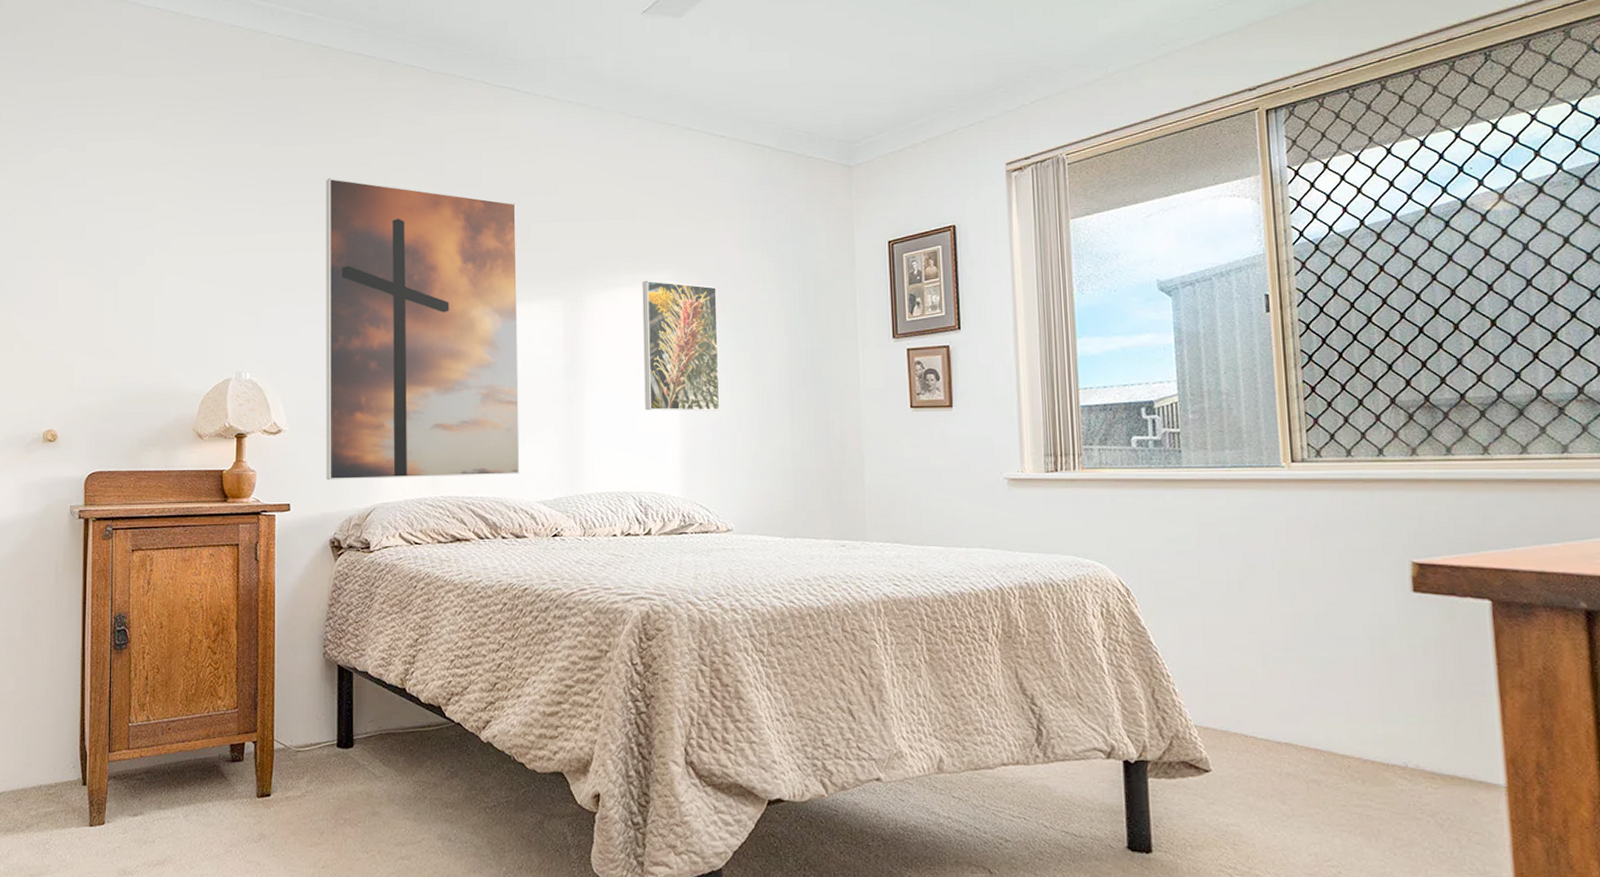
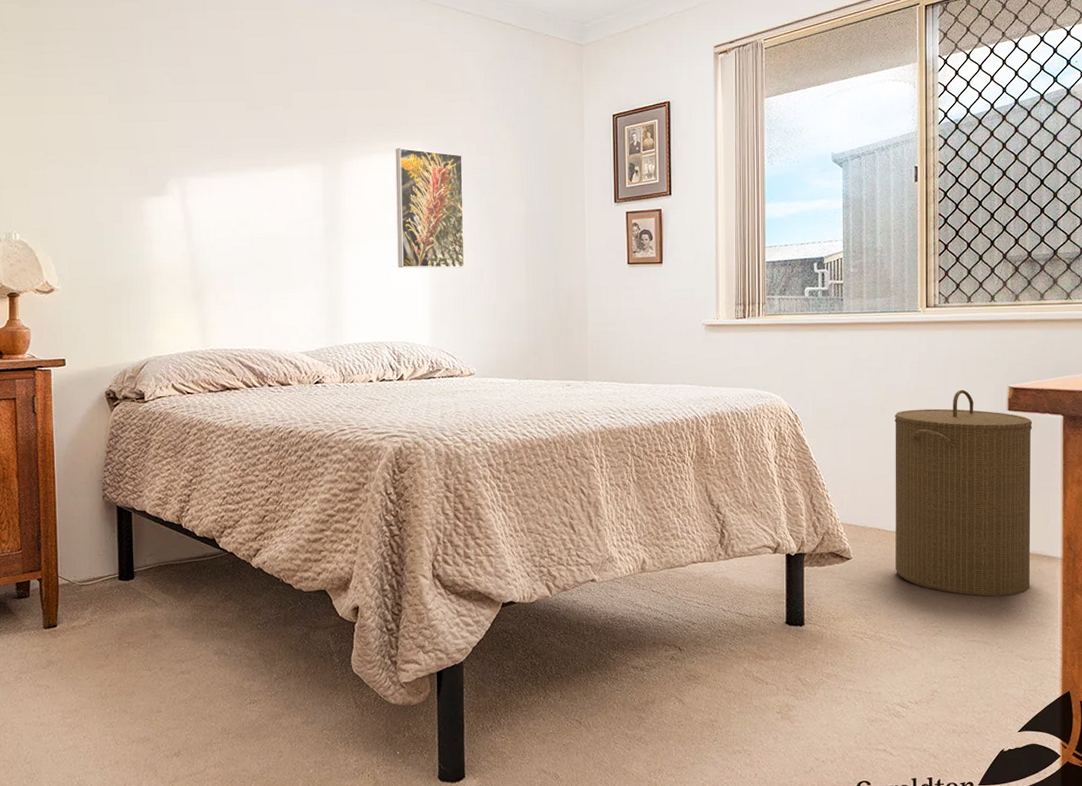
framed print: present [325,178,520,480] -> none [89,42,284,336]
laundry hamper: none [1258,563,1463,833] -> present [895,389,1033,597]

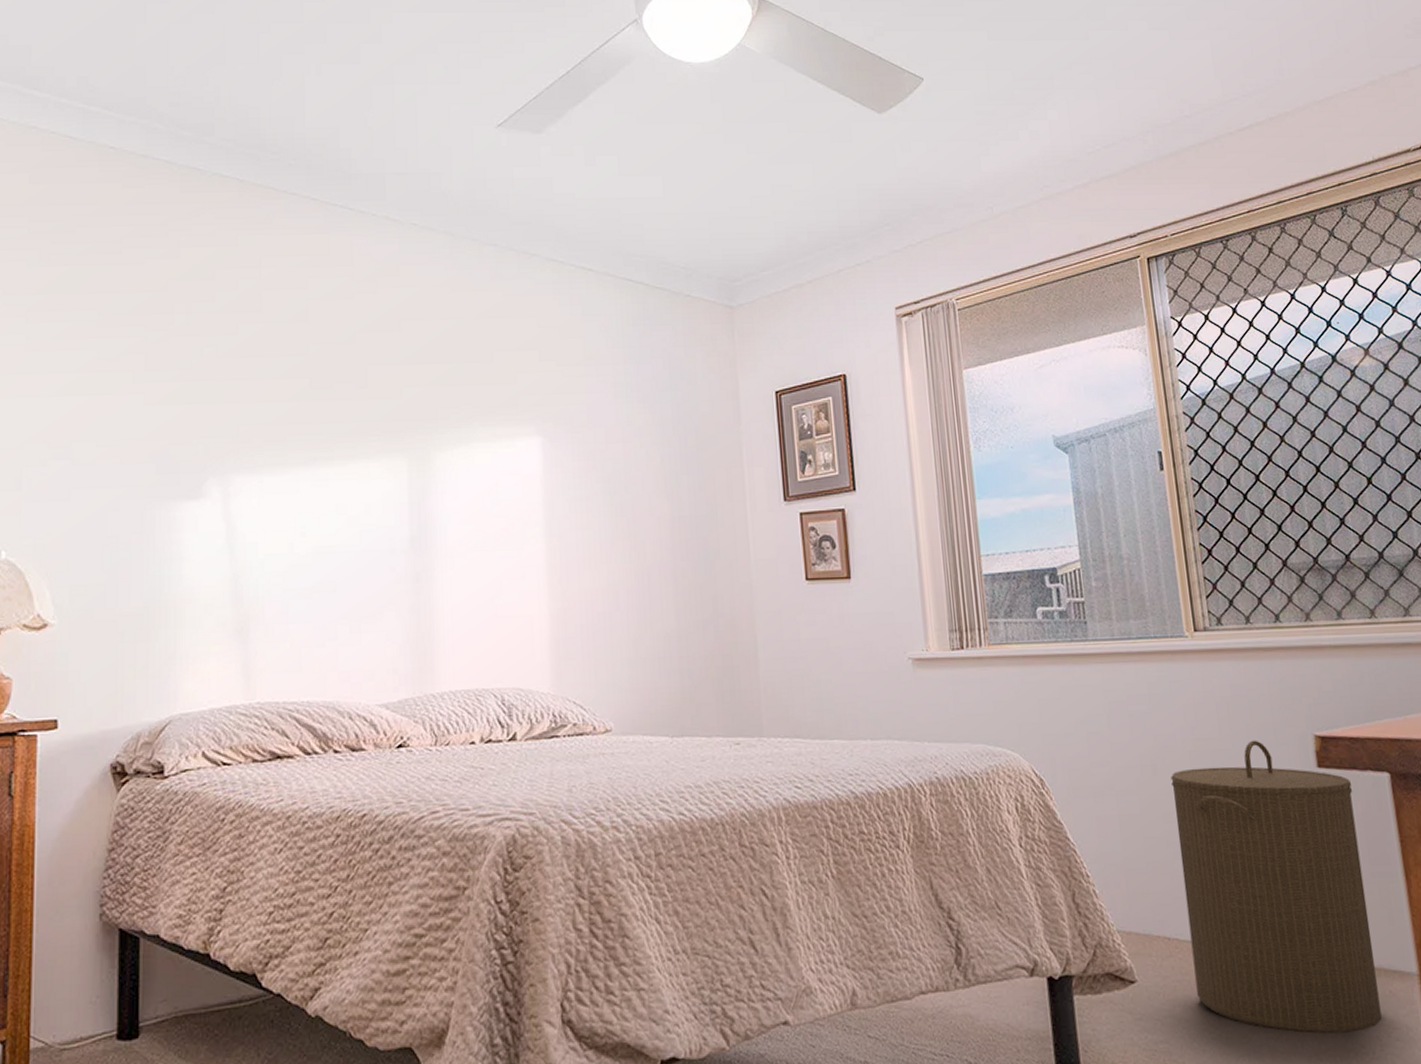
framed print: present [395,147,465,269] -> none [501,434,594,590]

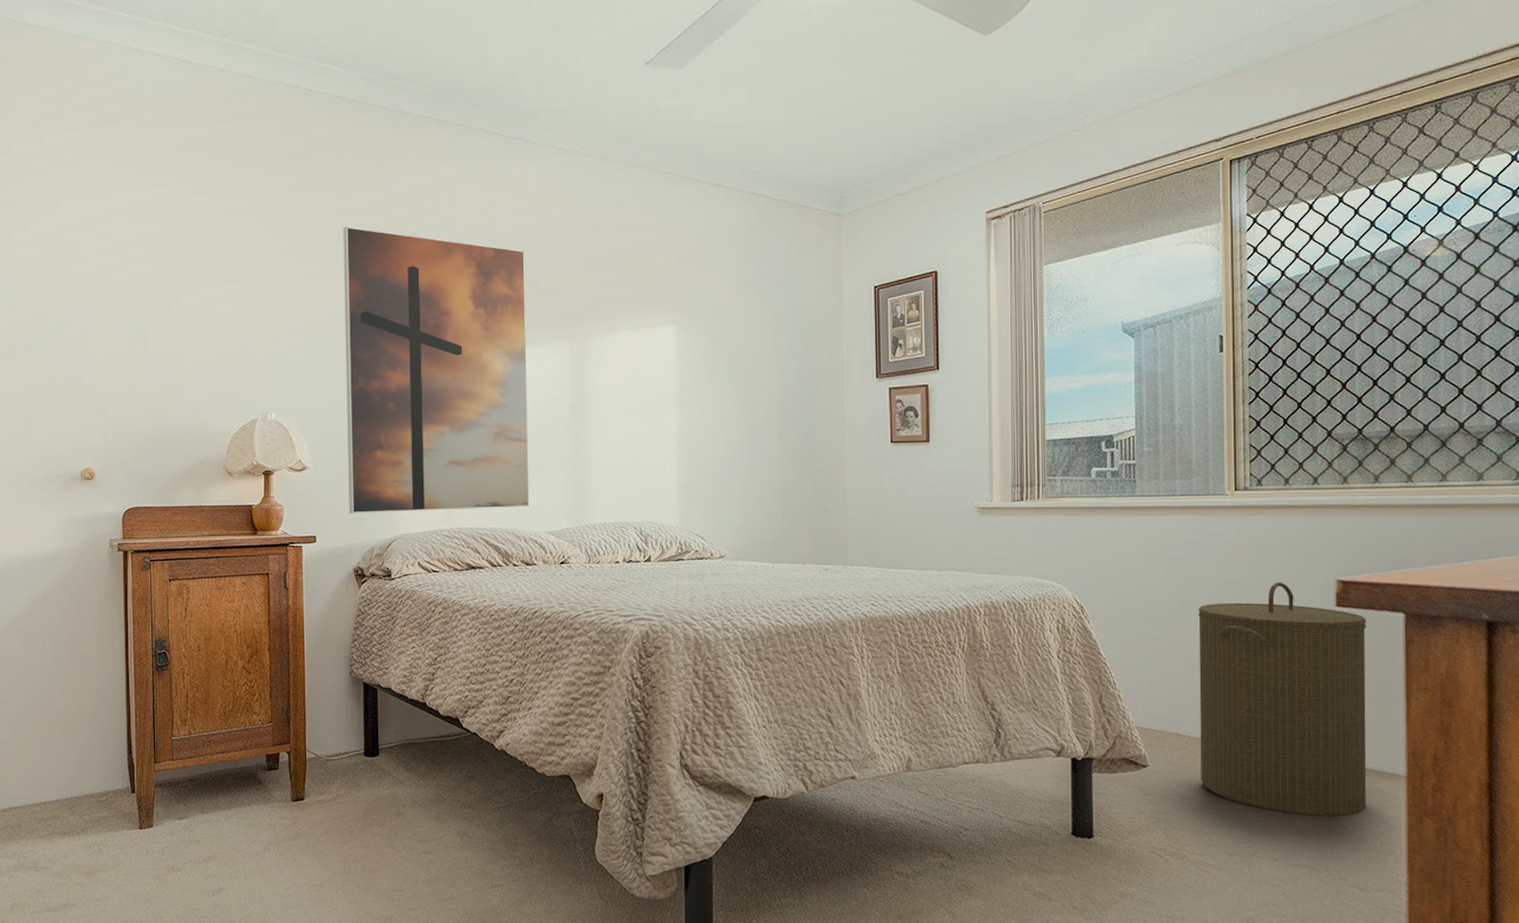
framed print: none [107,307,356,687] -> present [343,226,530,514]

